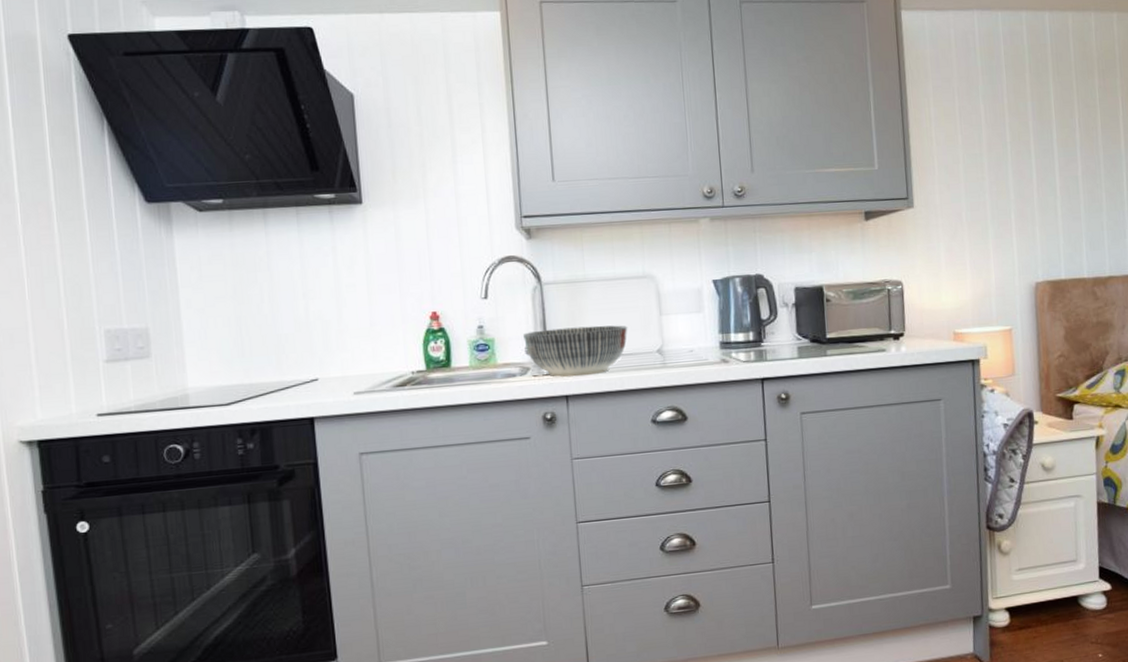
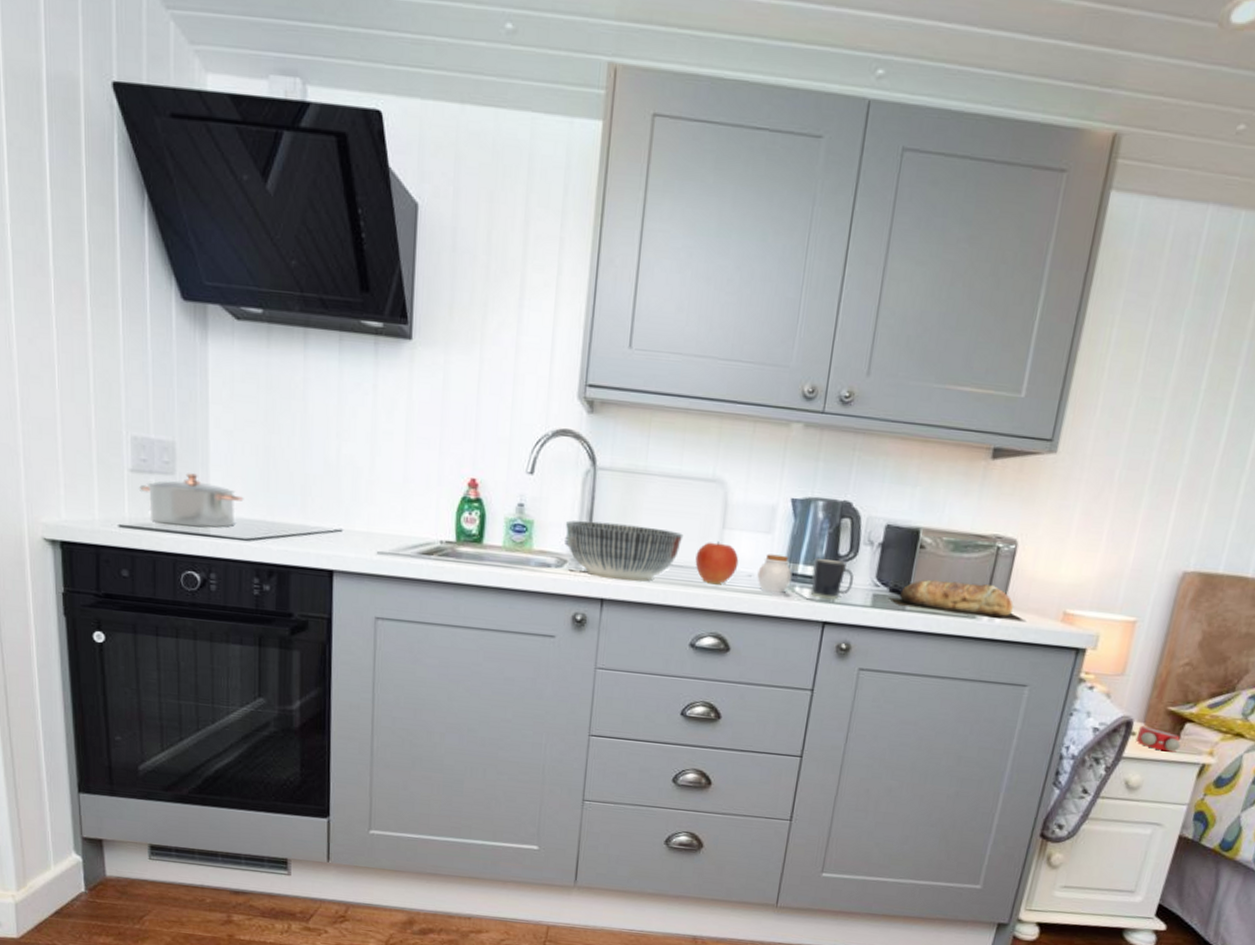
cooking pot: none [117,353,221,406] -> present [141,473,244,528]
fruit: none [642,327,680,364] -> present [695,541,739,584]
jar: none [697,328,727,363] -> present [757,554,793,594]
mug: none [743,324,779,359] -> present [811,558,854,601]
bread loaf: none [811,321,927,353] -> present [888,579,1027,622]
alarm clock: none [1039,413,1076,433] -> present [1136,725,1181,752]

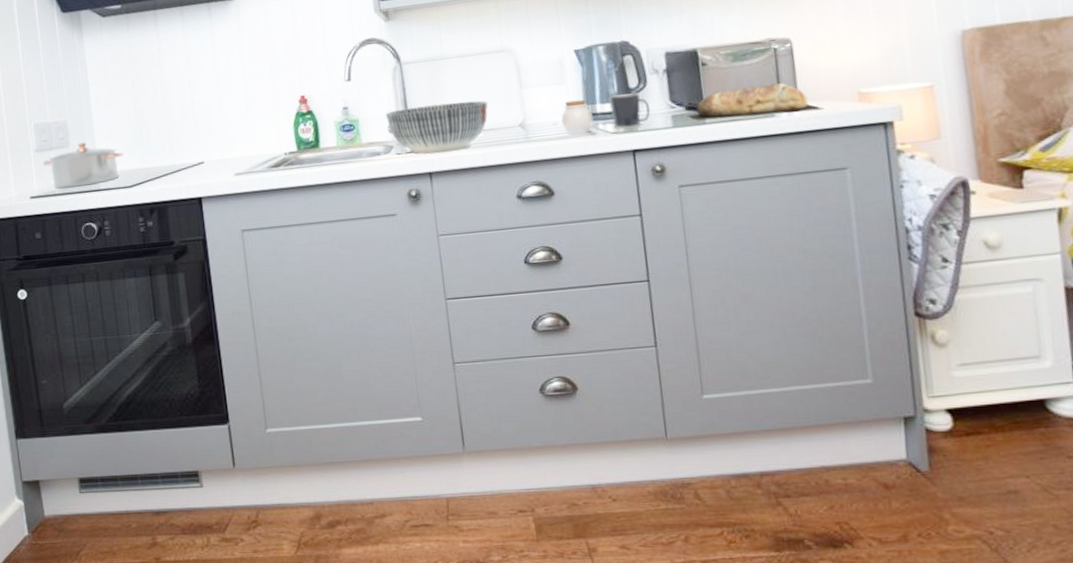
fruit: present [695,541,739,584] -> none [503,100,543,138]
alarm clock: present [1136,725,1181,752] -> none [976,182,1028,204]

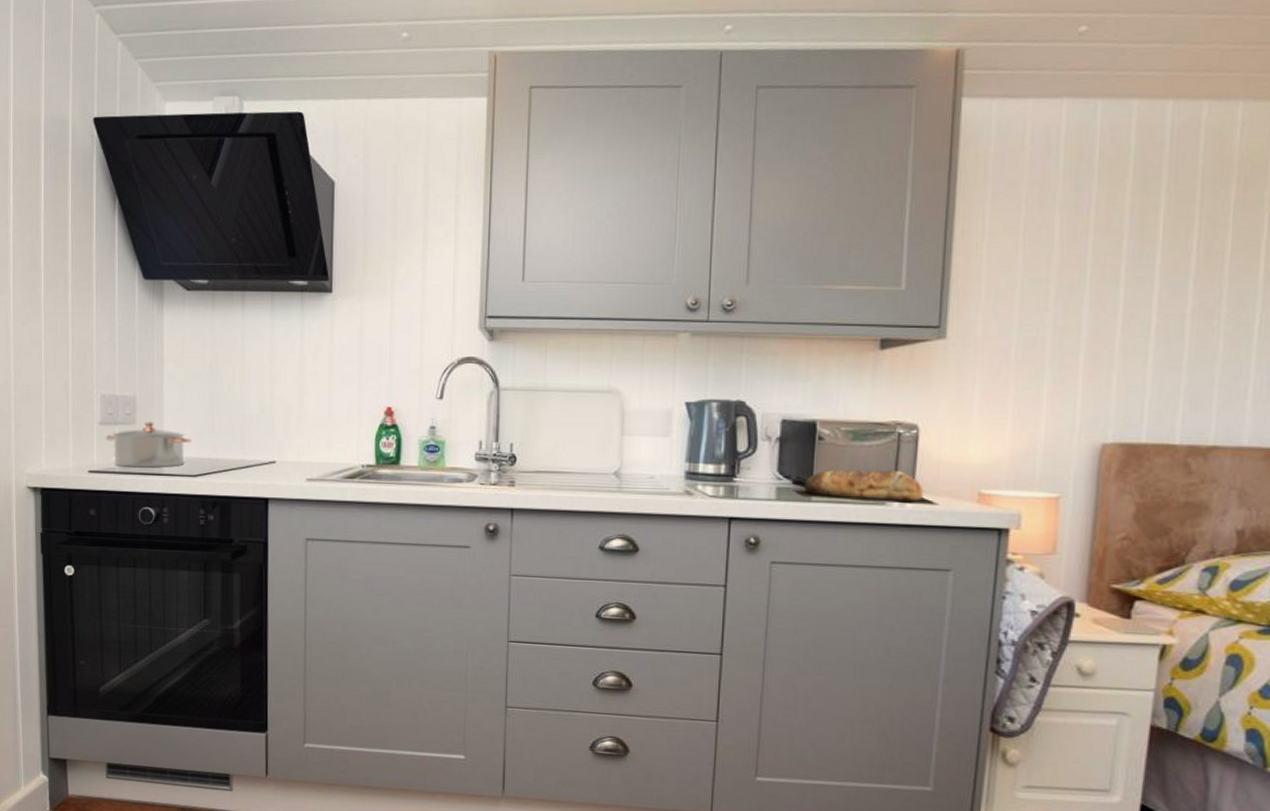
bowl: present [385,100,489,155] -> none [474,437,585,491]
jar: present [561,99,594,136] -> none [659,455,694,493]
mug: present [609,93,651,131] -> none [713,457,756,497]

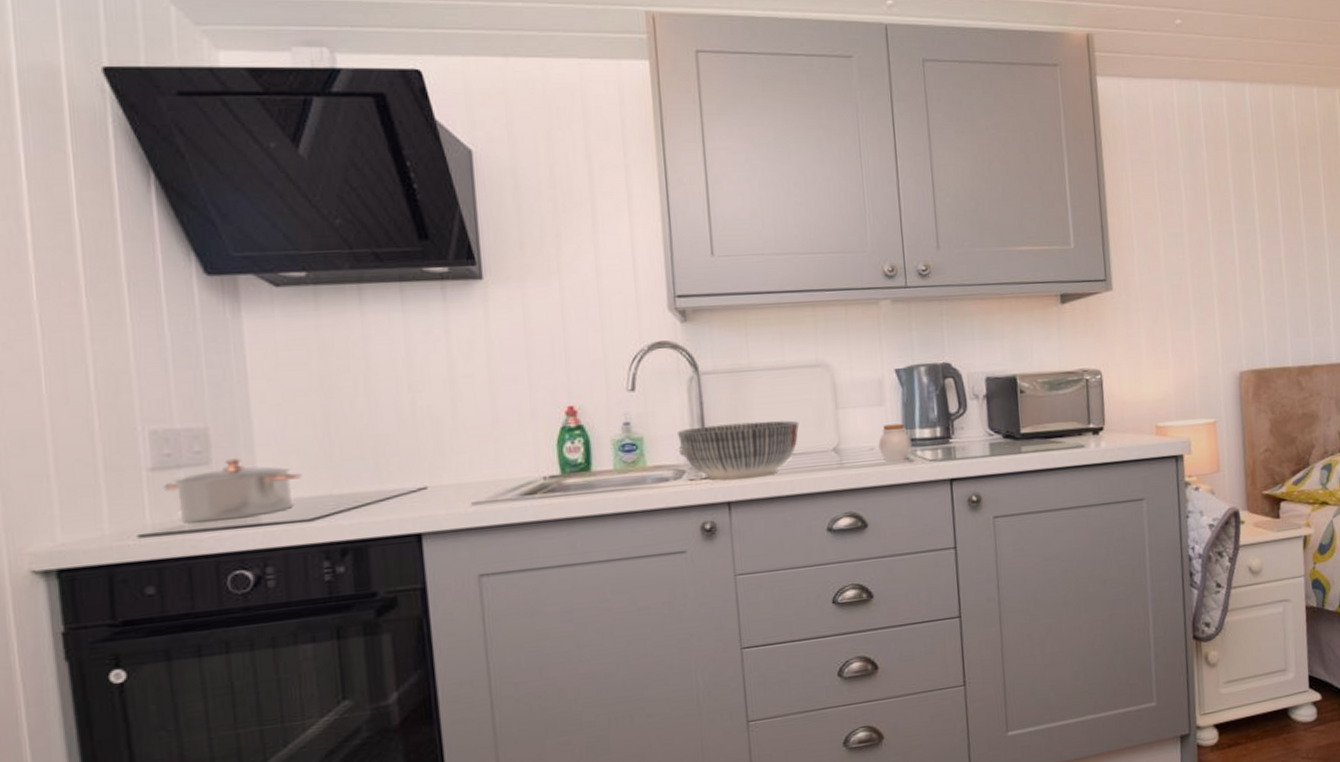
bowl: none [474,437,585,491] -> present [676,420,800,481]
jar: none [659,455,694,493] -> present [878,423,912,462]
bread loaf: present [792,469,940,506] -> none [1004,414,1128,450]

